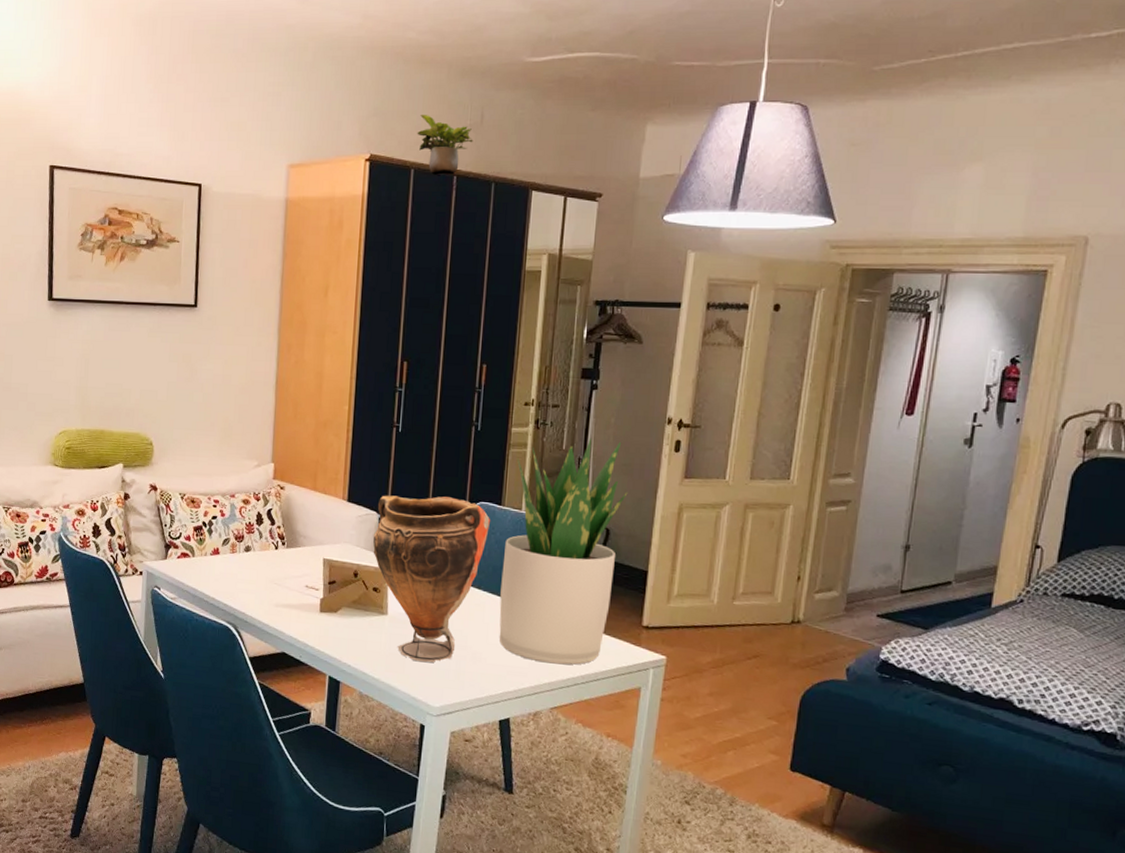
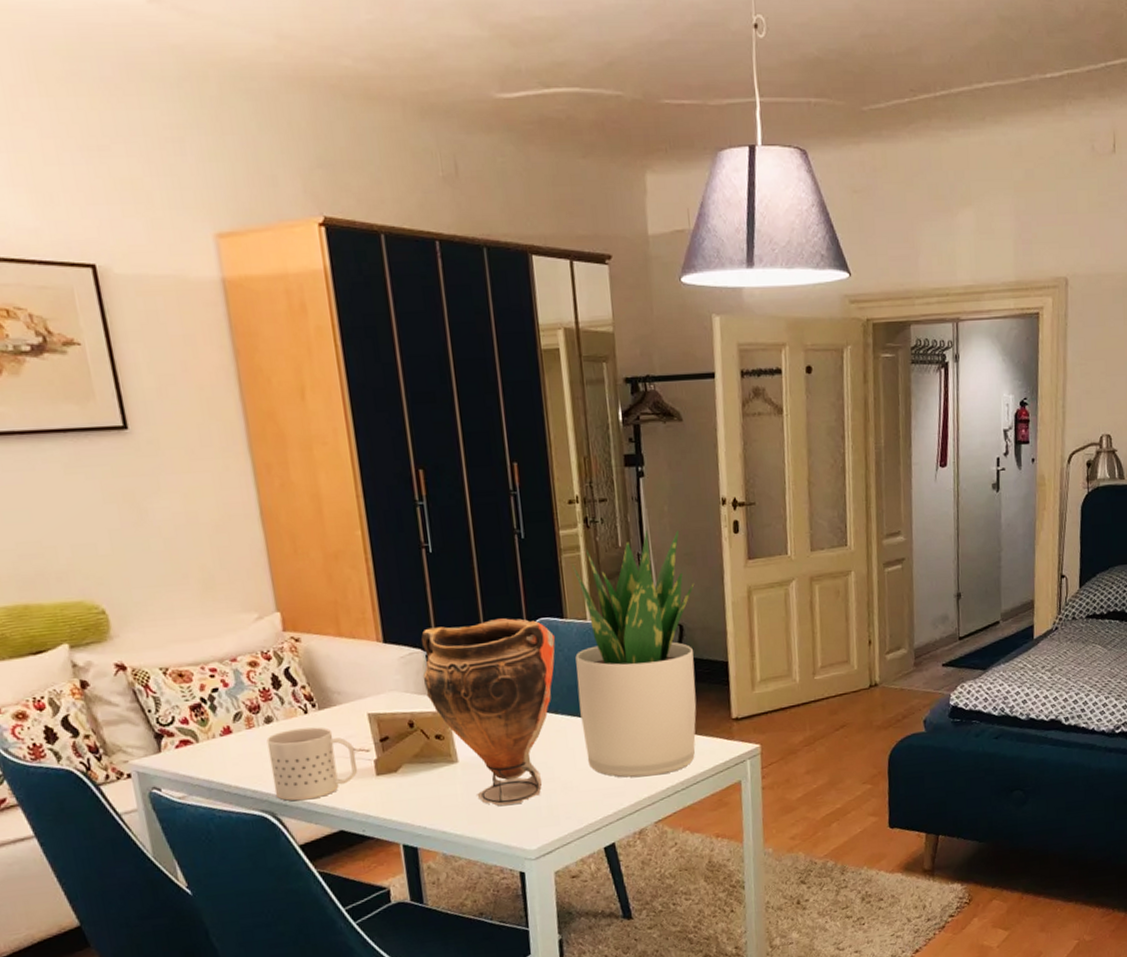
mug: none [240,560,308,621] -> present [266,727,358,801]
potted plant: present [417,115,473,175] -> none [378,165,451,240]

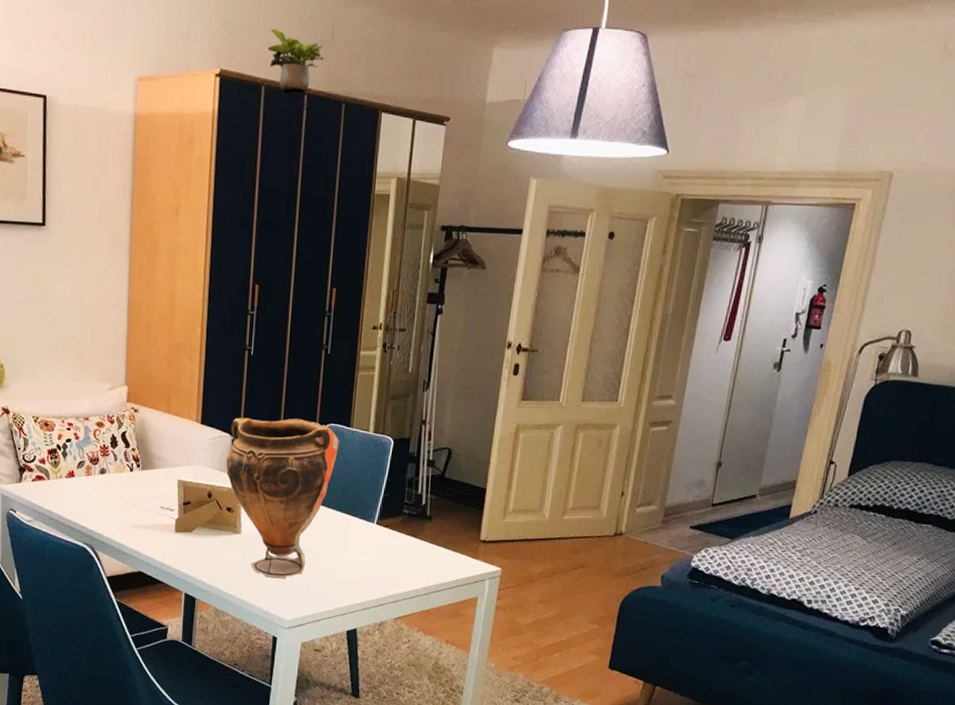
mug: present [266,727,358,801] -> none [96,482,163,542]
potted plant: none [378,165,451,240] -> present [267,29,324,94]
planter: present [572,530,697,778] -> none [347,361,469,578]

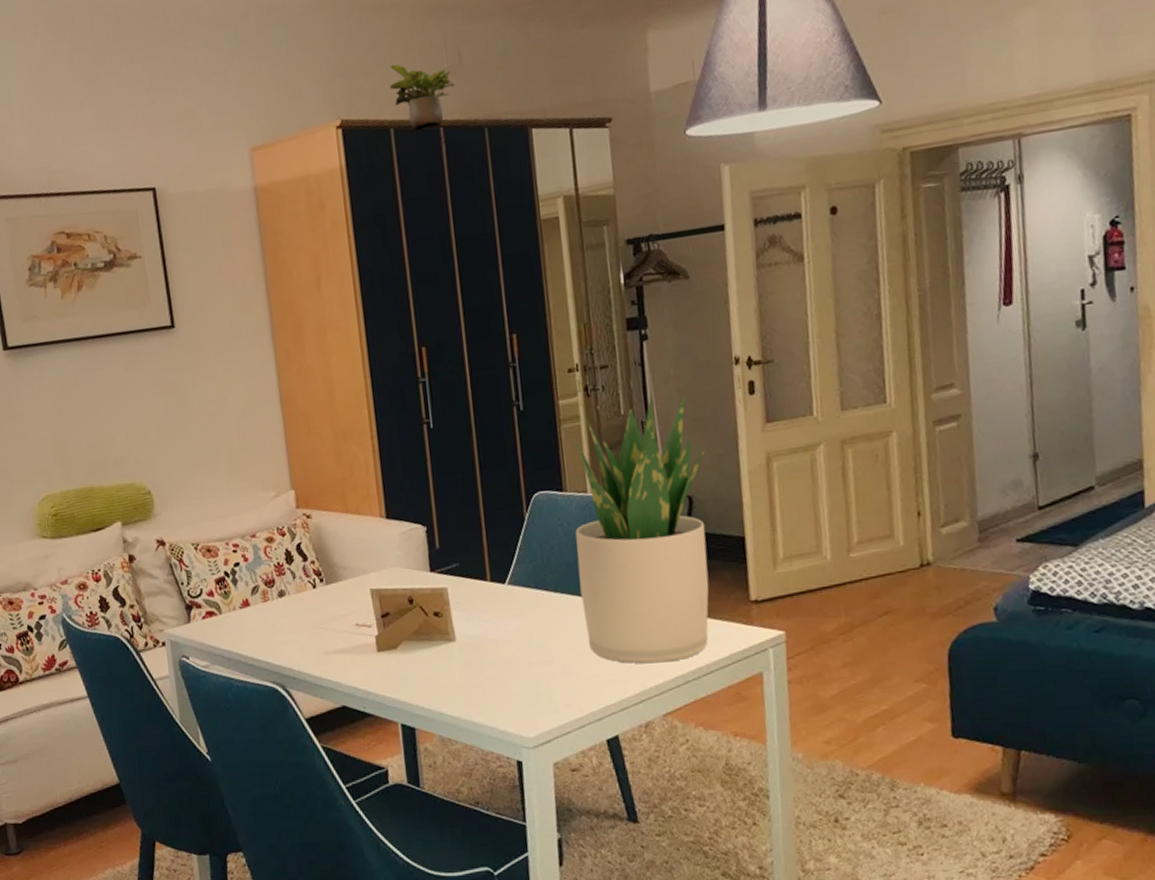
vase: present [226,417,340,579] -> none [422,492,555,689]
planter: none [347,361,469,578] -> present [572,395,710,664]

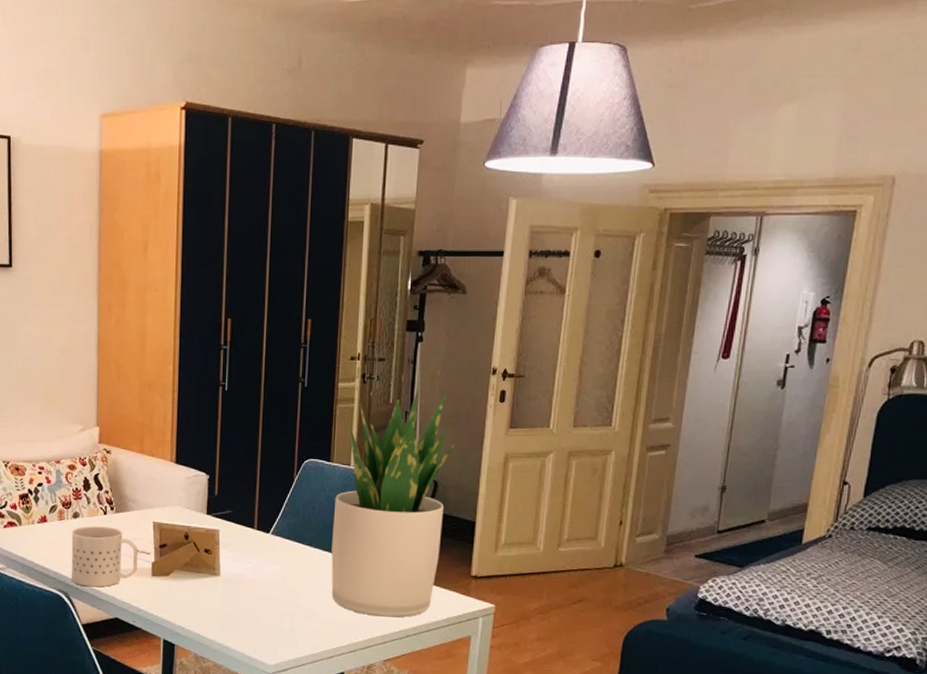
mug: none [279,601,360,674] -> present [71,526,138,587]
potted plant: present [389,64,455,131] -> none [233,59,292,123]

